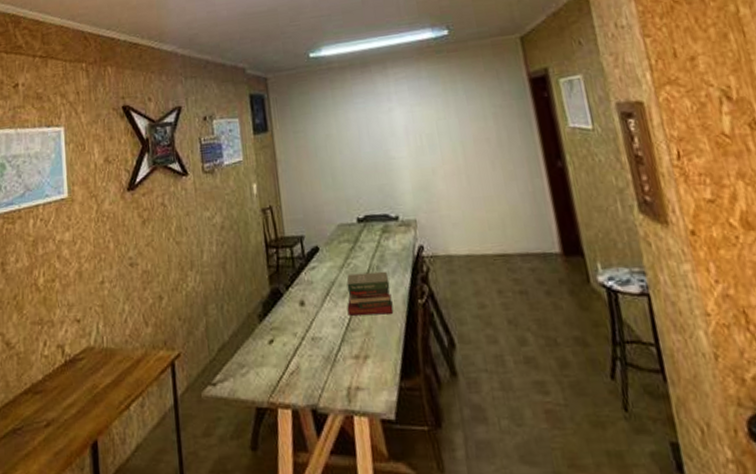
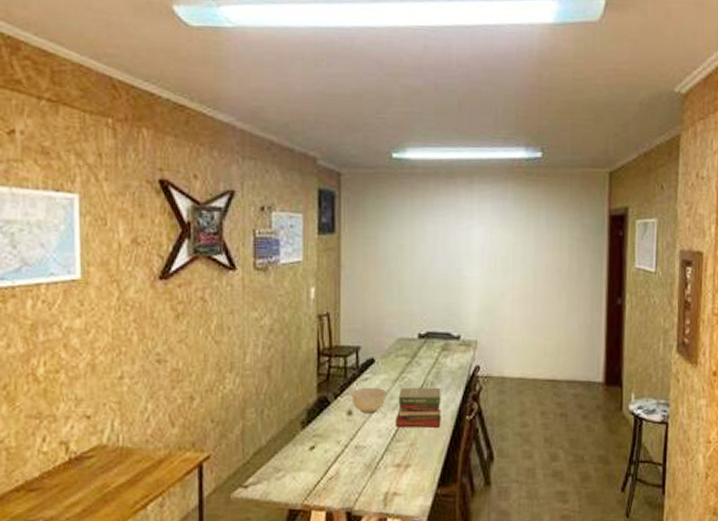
bowl: none [301,275,335,304] -> present [352,387,387,414]

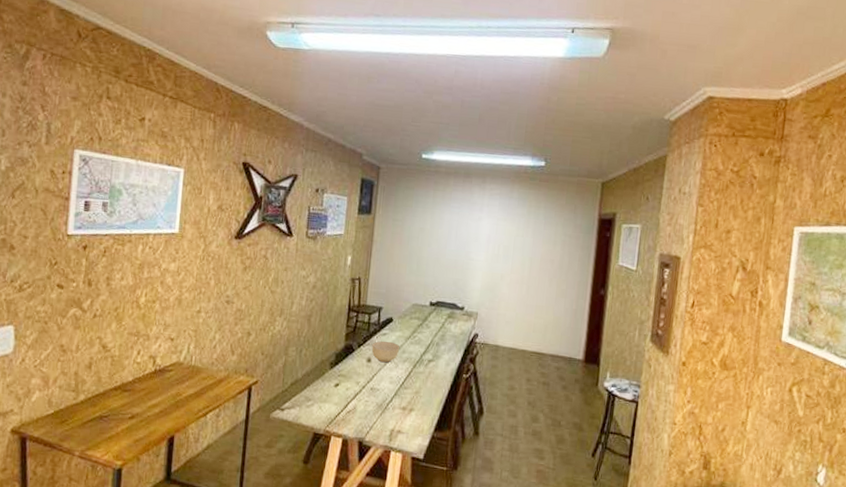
books: present [395,387,441,428] -> none [404,344,445,381]

